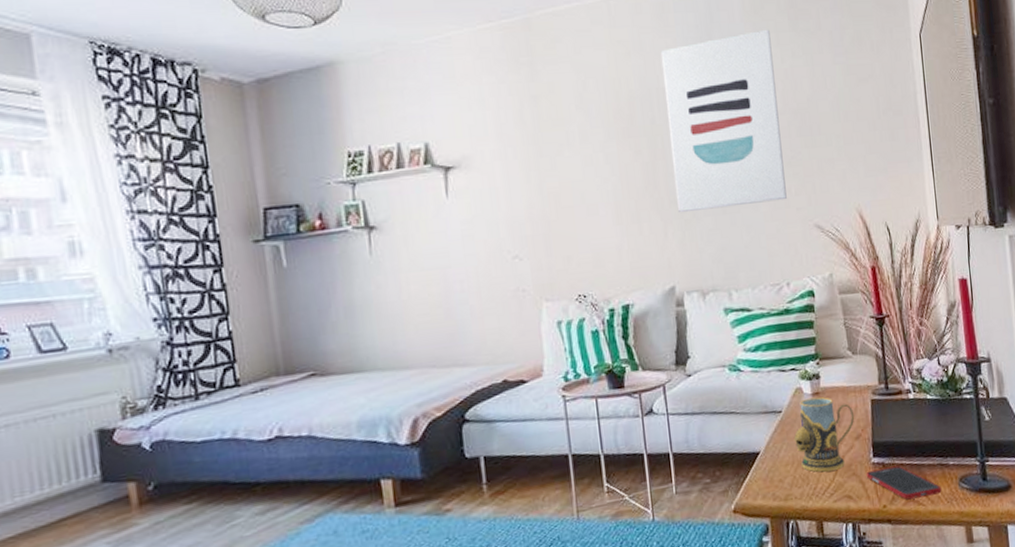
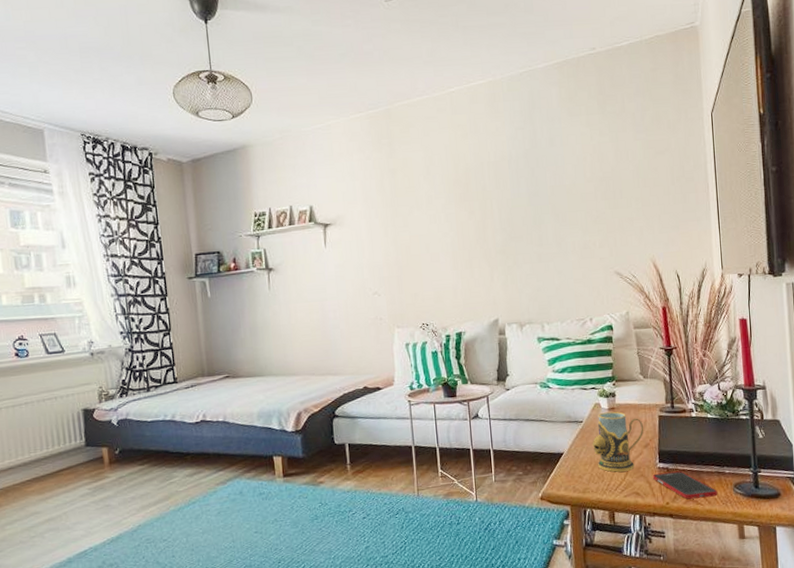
wall art: present [660,29,787,212] -> none [491,112,592,260]

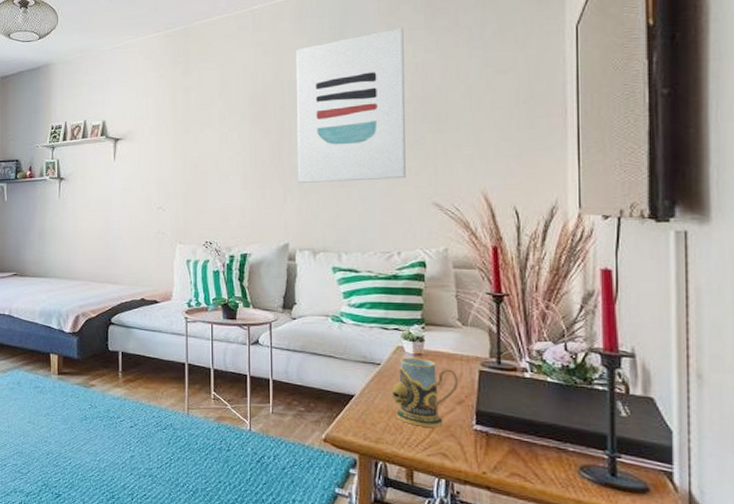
wall art: none [491,112,592,260] -> present [295,27,406,183]
cell phone: present [652,471,718,500] -> none [466,436,556,476]

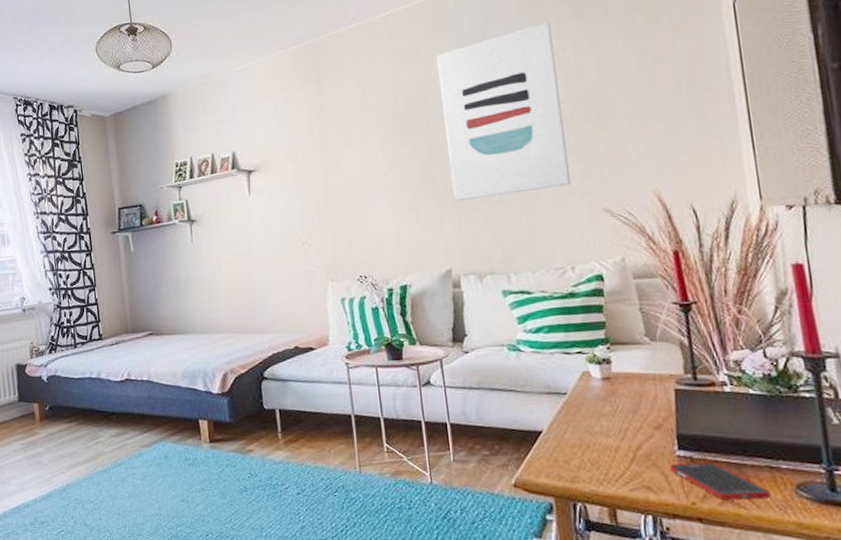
mug: present [390,357,459,427] -> none [581,382,654,459]
cell phone: none [466,436,556,476] -> present [669,462,771,500]

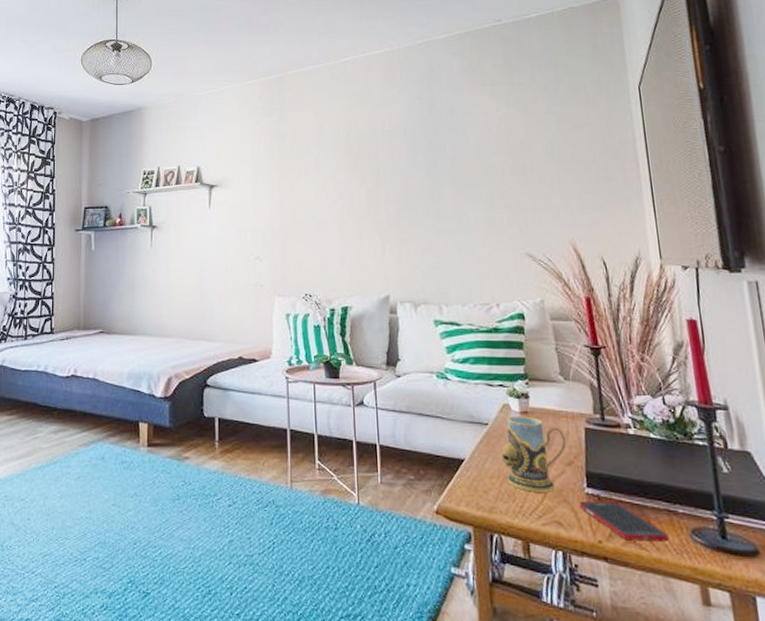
wall art: present [435,21,571,201] -> none [386,83,498,232]
mug: none [581,382,654,459] -> present [500,416,566,492]

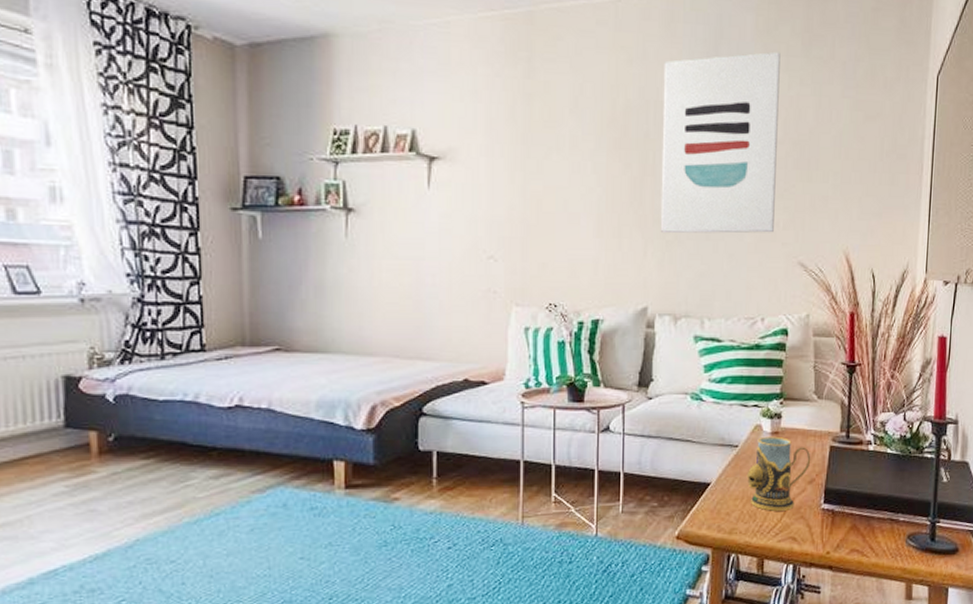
wall art: none [386,83,498,232] -> present [660,51,781,233]
cell phone: present [578,500,669,542] -> none [814,514,888,550]

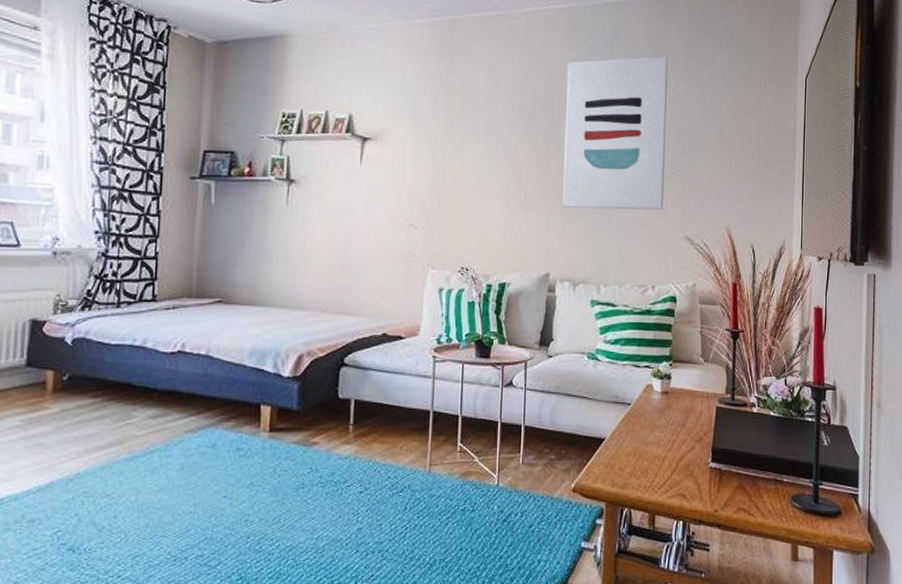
mug: present [746,436,811,511] -> none [638,396,699,468]

